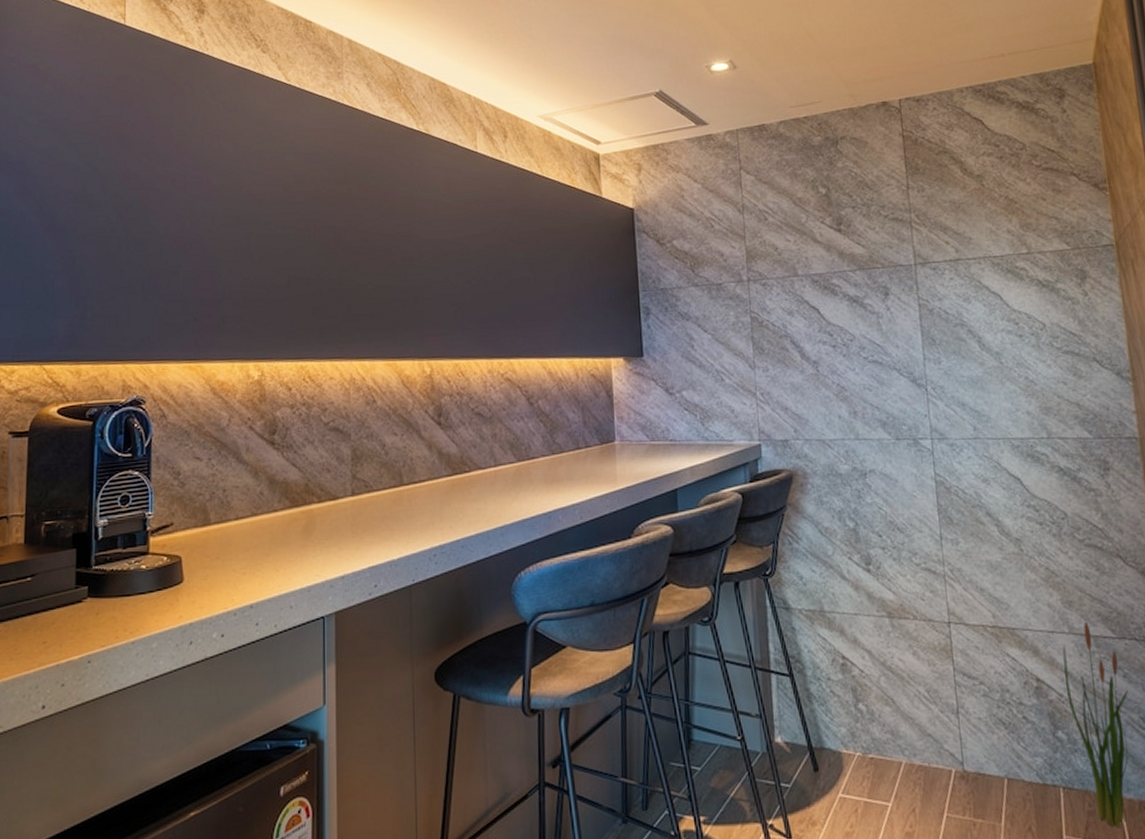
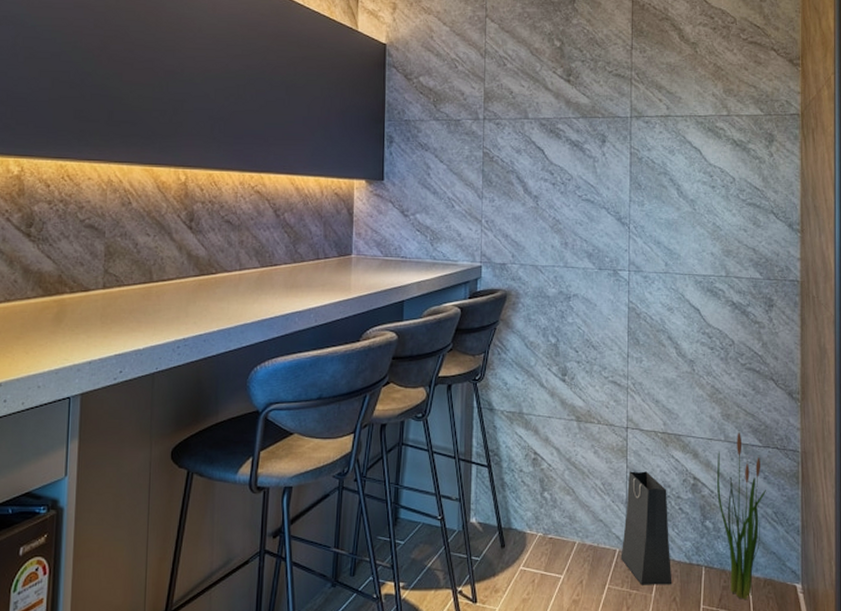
shopping bag: none [957,673,1025,813] -> present [620,471,672,585]

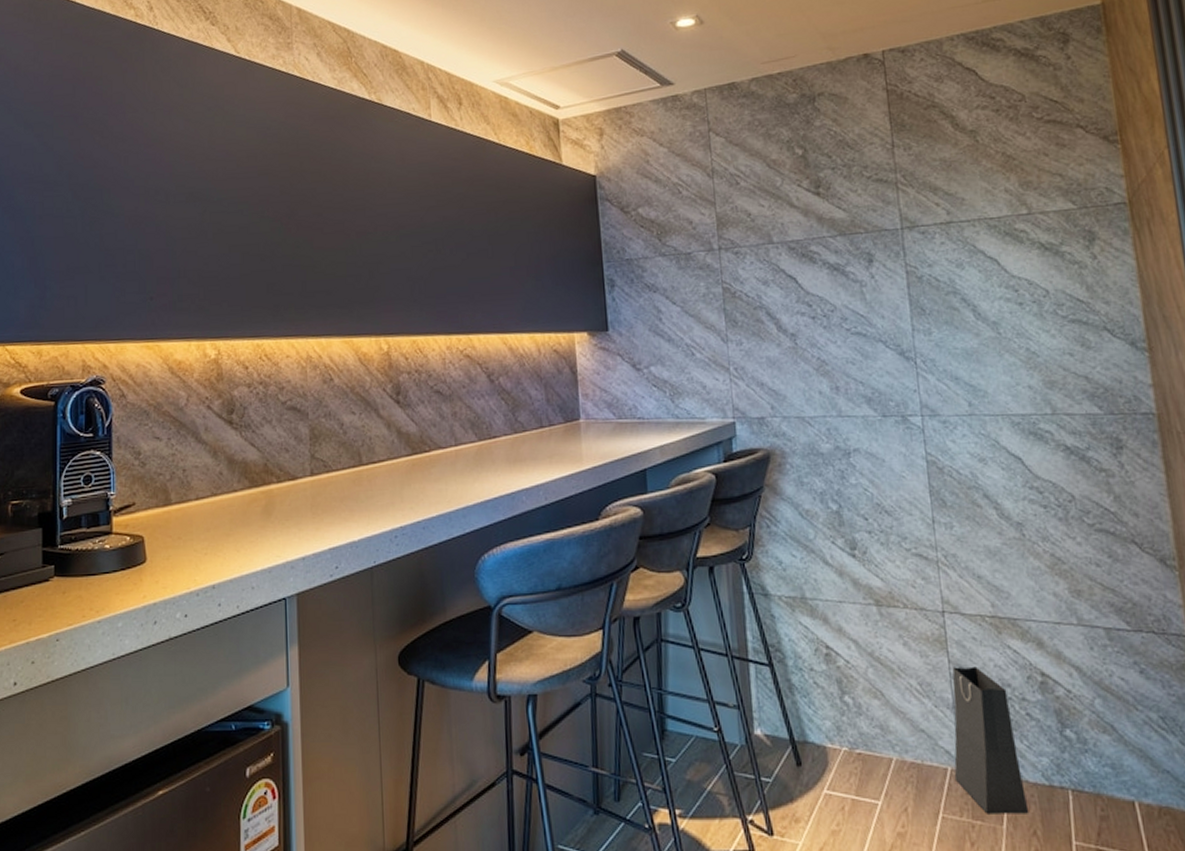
plant: present [716,430,766,599] -> none [1070,610,1146,834]

